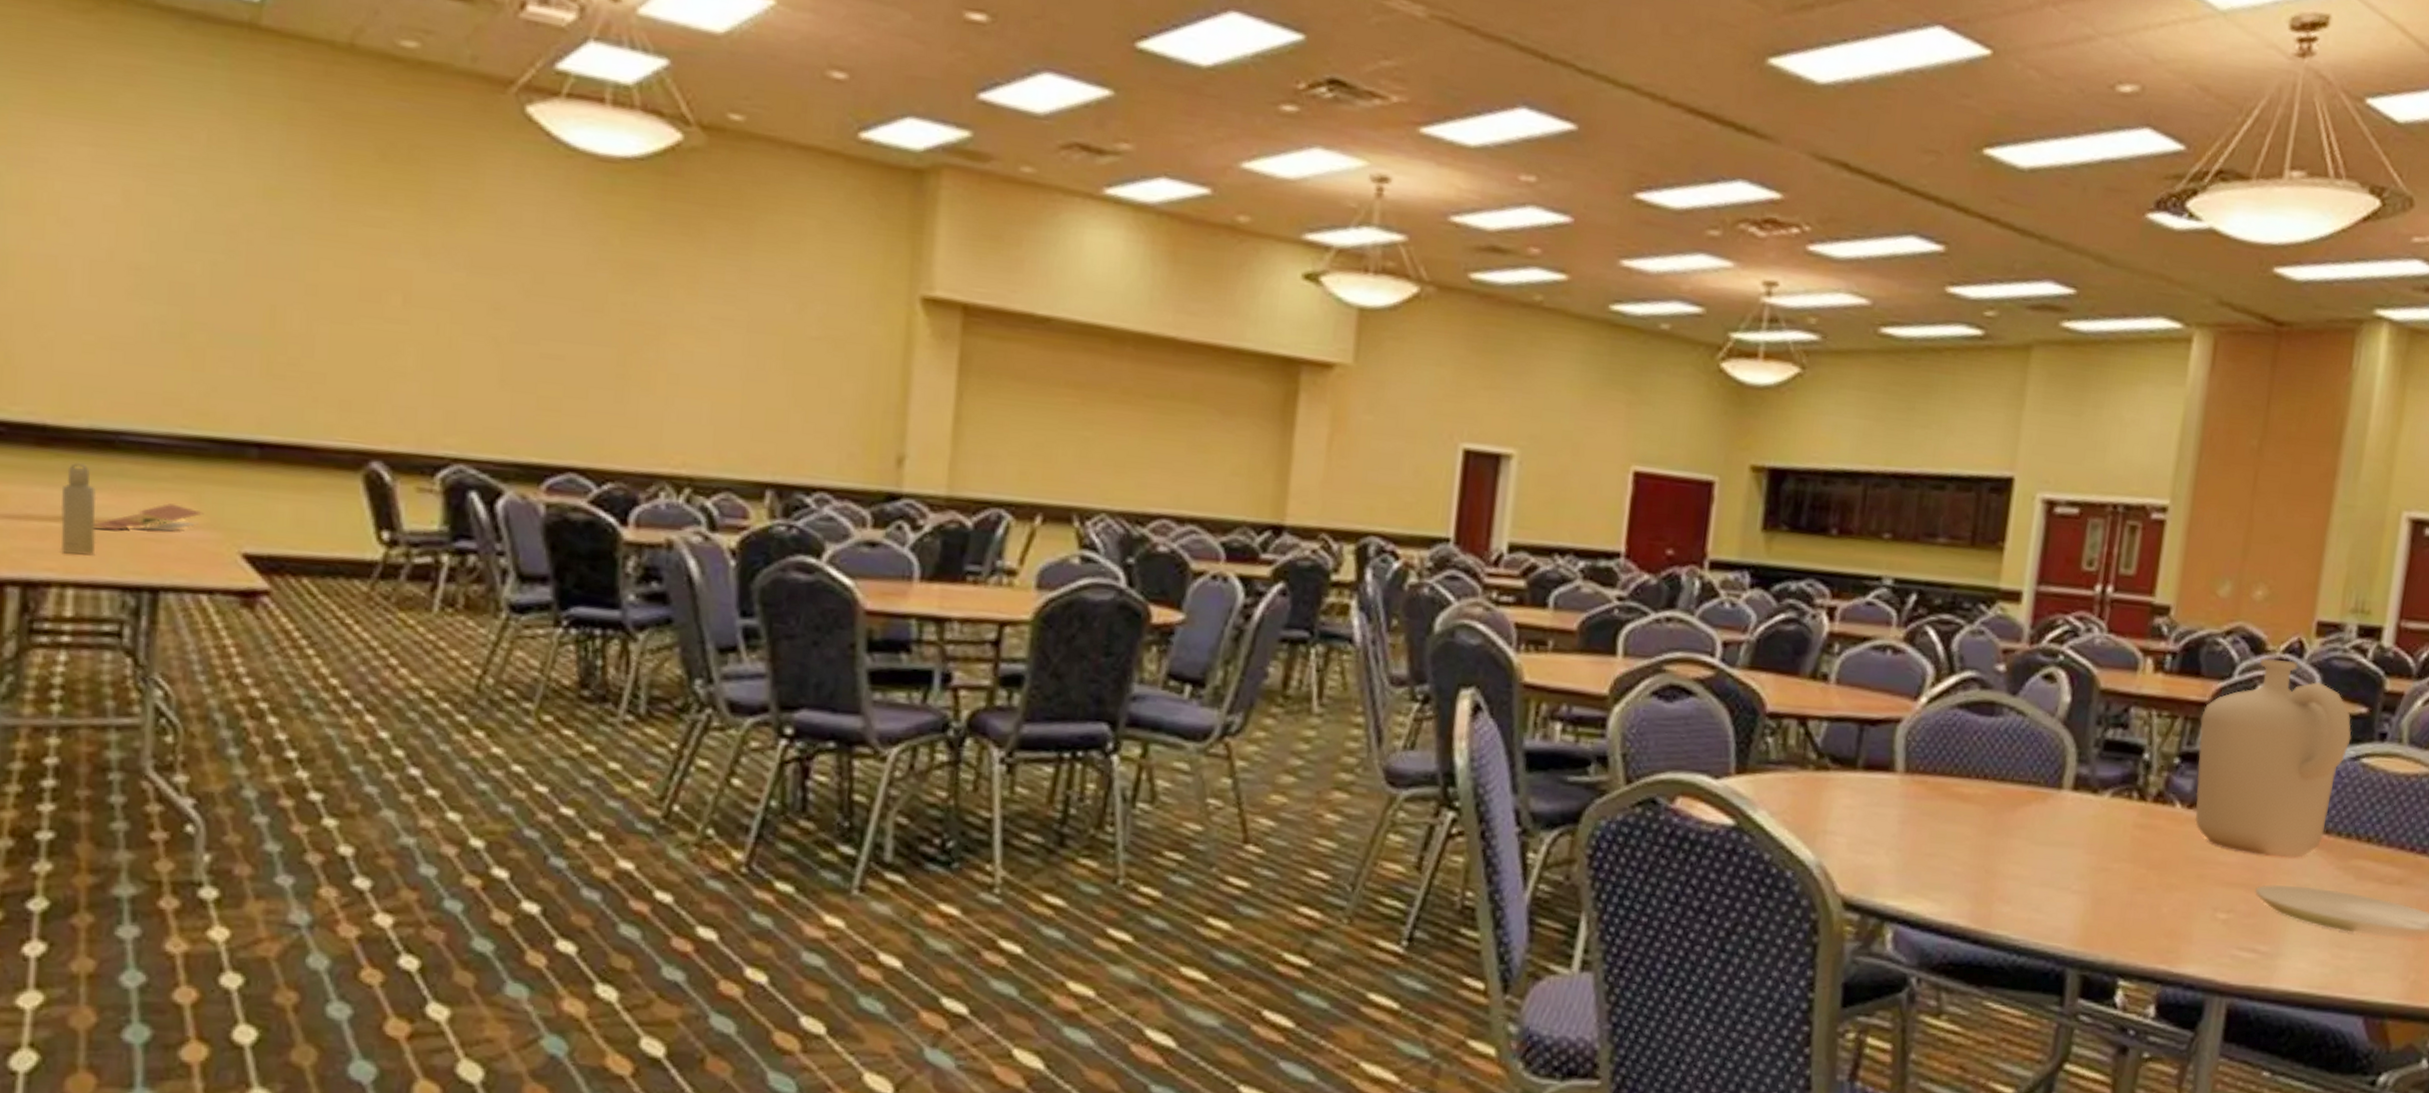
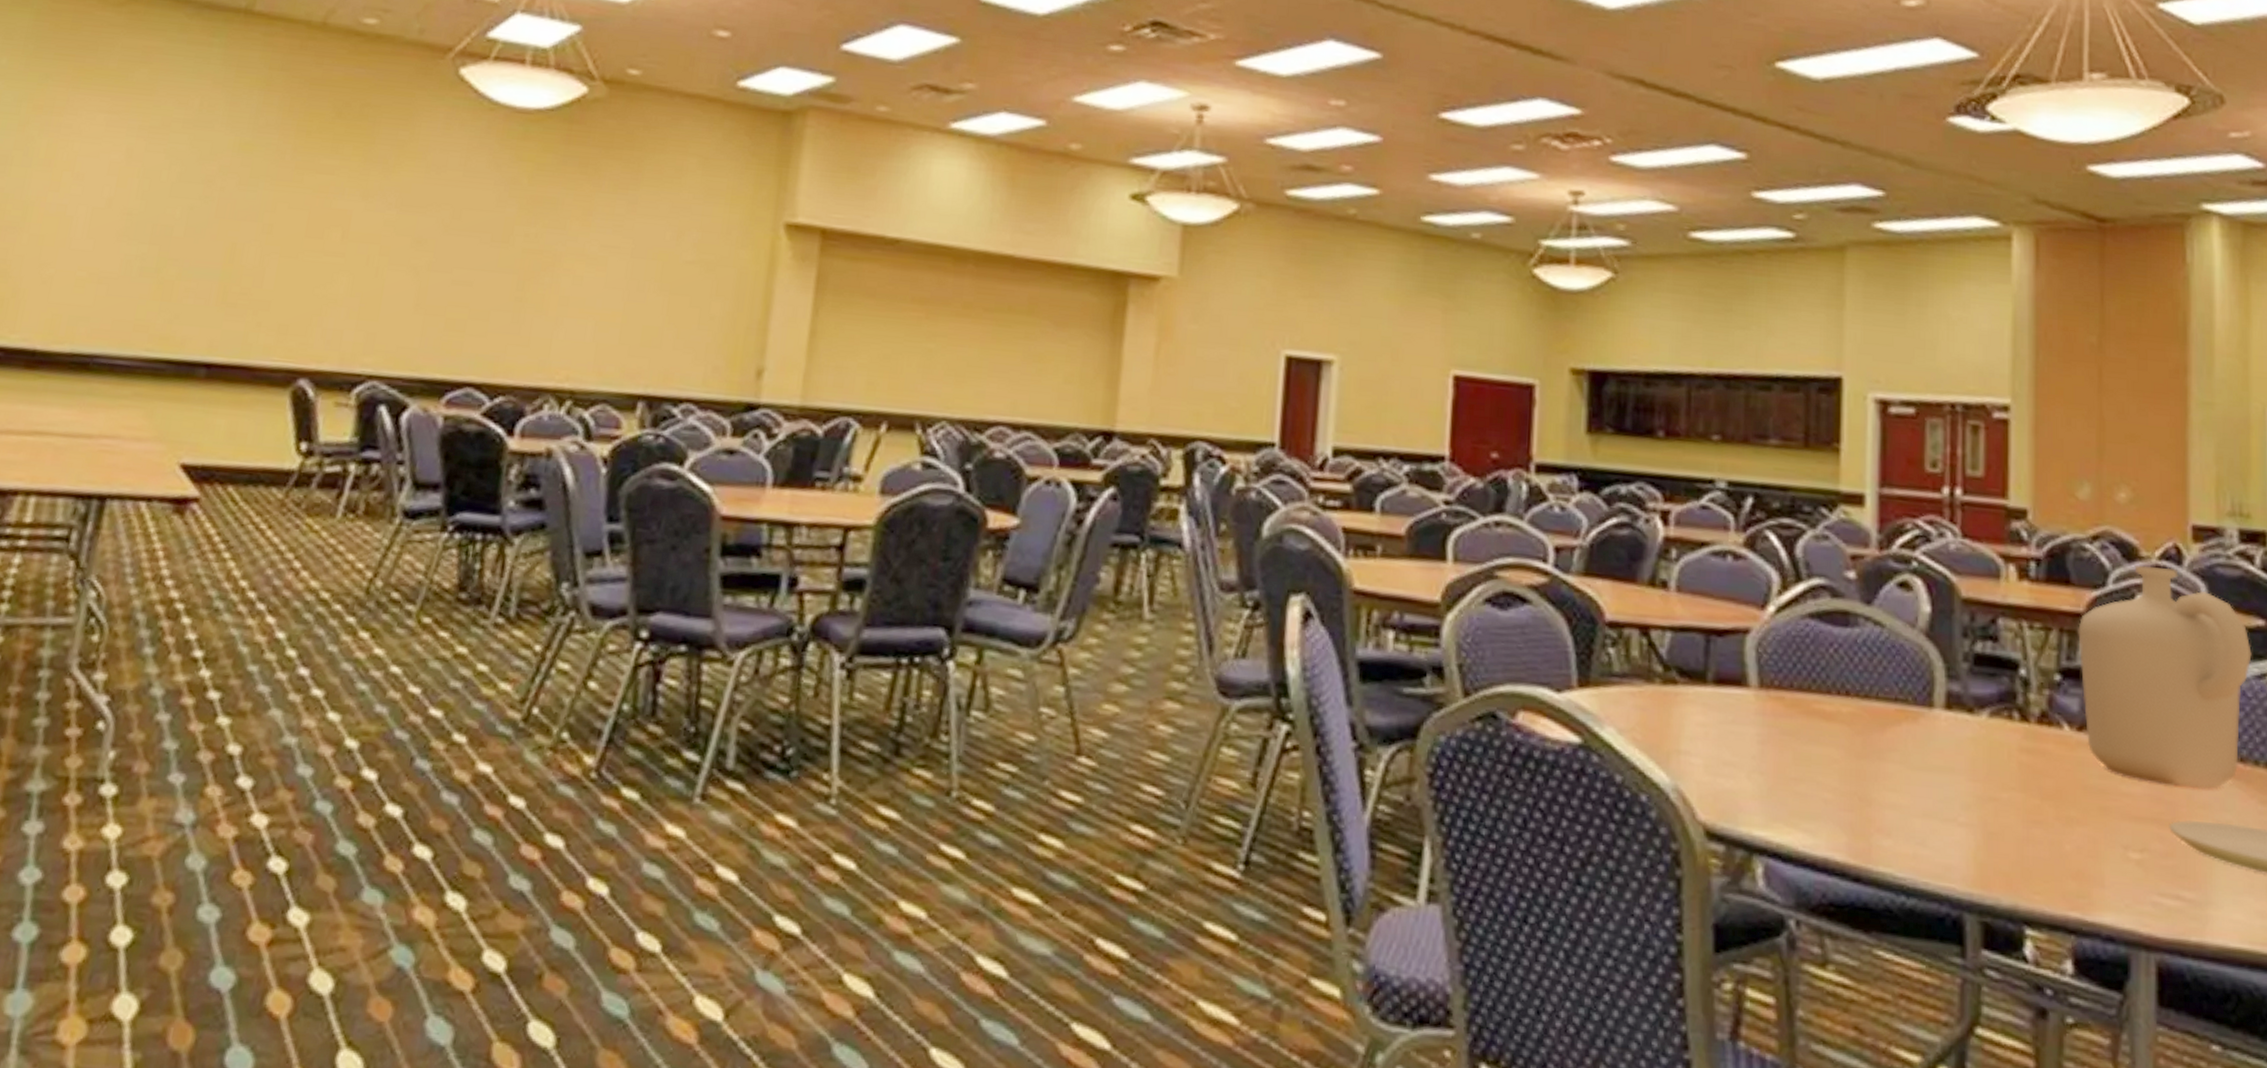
bottle: present [60,462,97,555] -> none [30,382,67,466]
papers: present [94,503,204,532] -> none [61,419,154,444]

